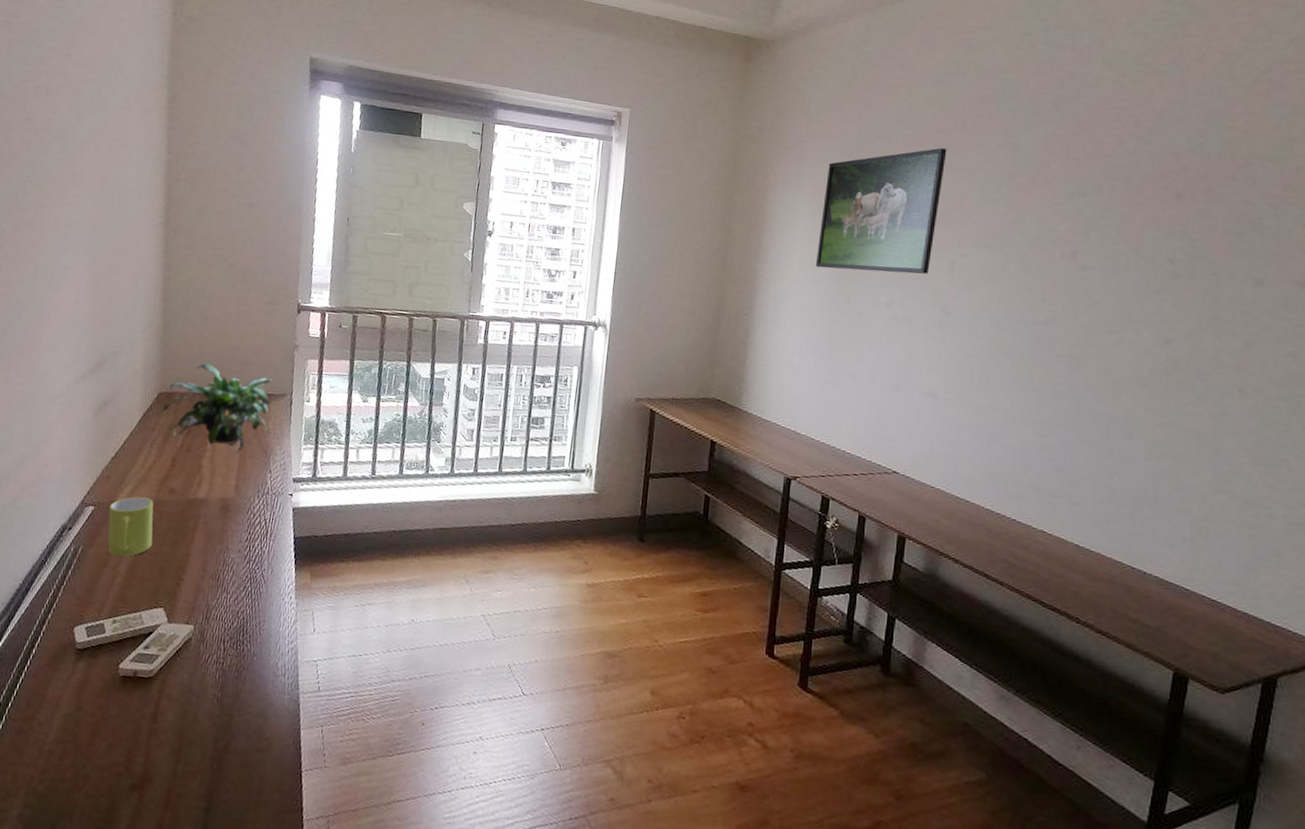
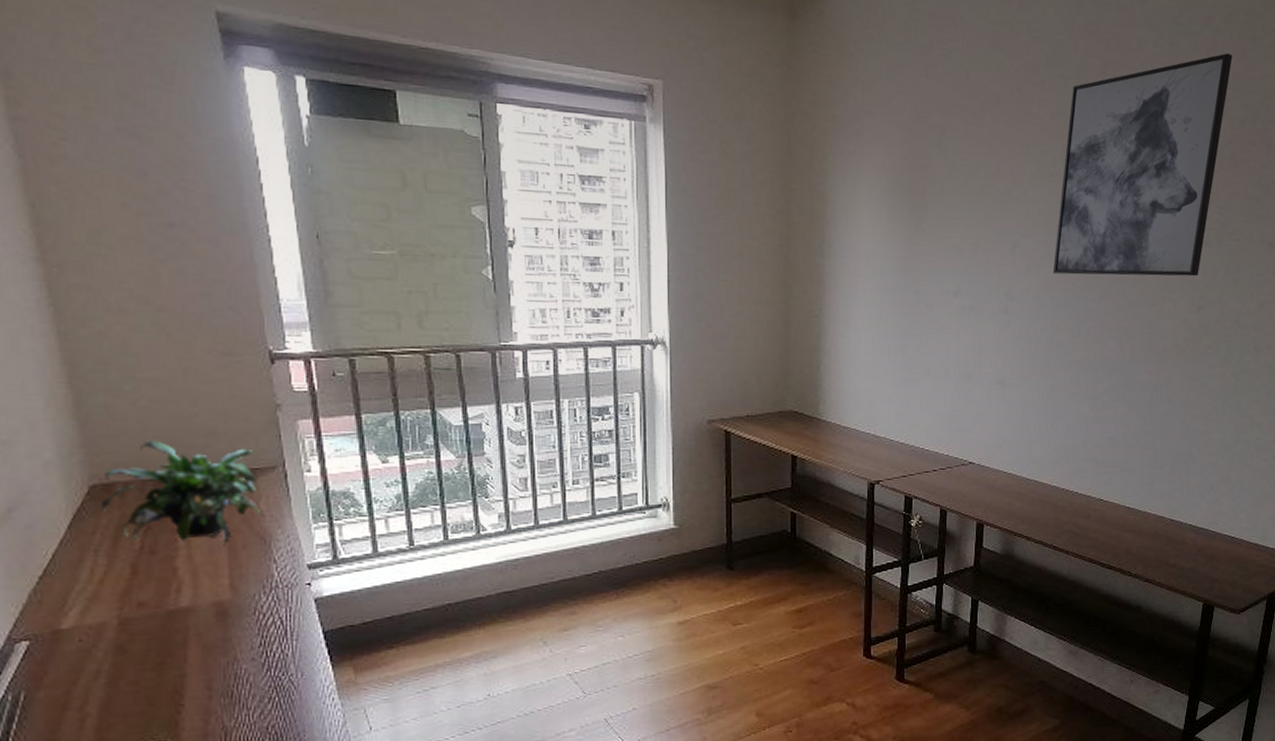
mug: present [108,497,154,557] -> none [51,618,128,695]
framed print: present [815,148,947,274] -> none [882,120,1004,260]
wall art: none [994,91,1207,309] -> present [1052,53,1233,277]

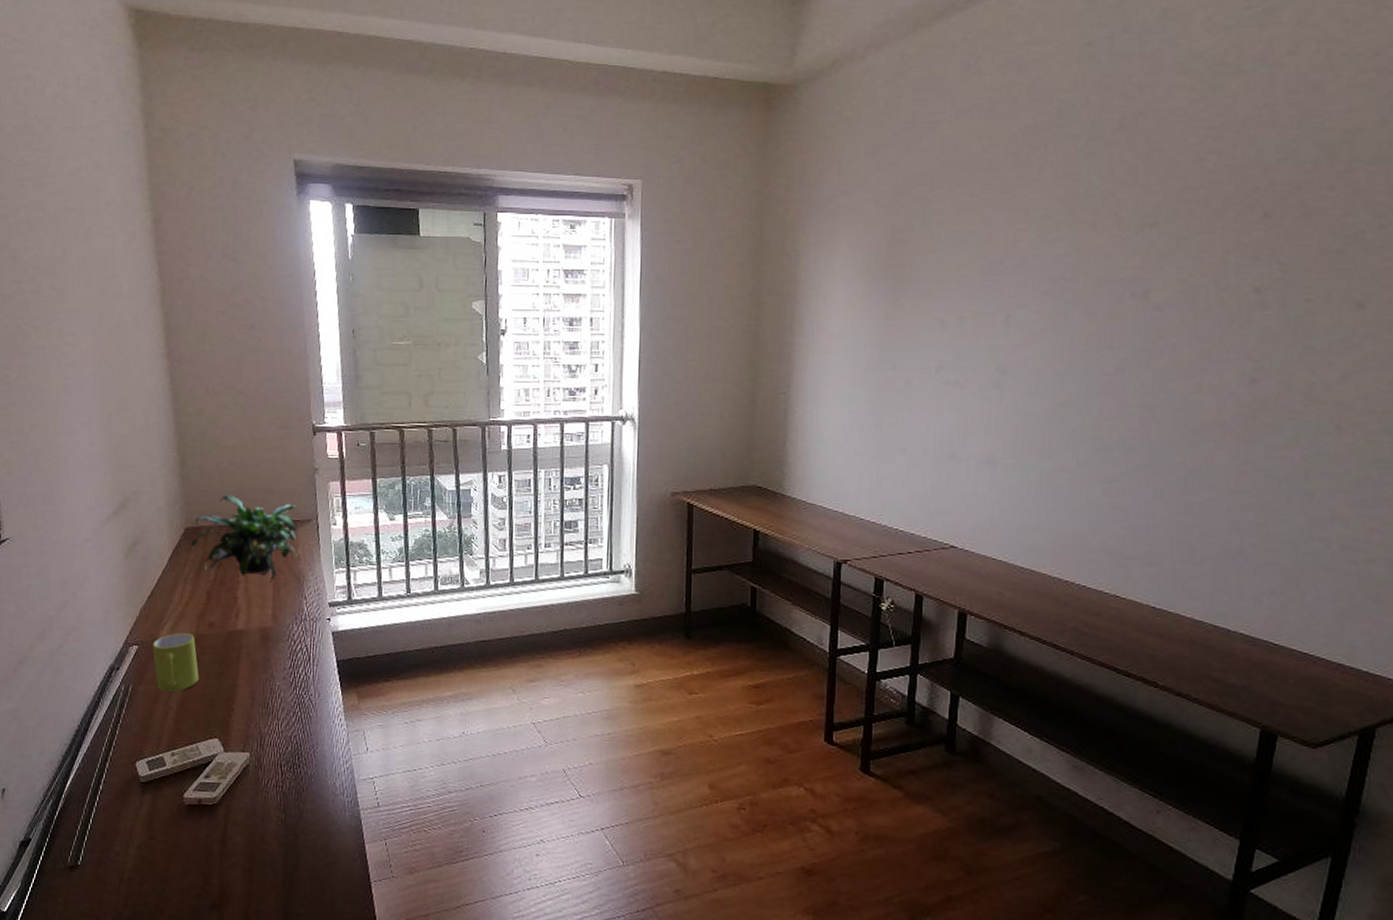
mug: none [51,618,128,695] -> present [152,633,199,692]
wall art: present [1052,53,1233,277] -> none [1055,89,1300,346]

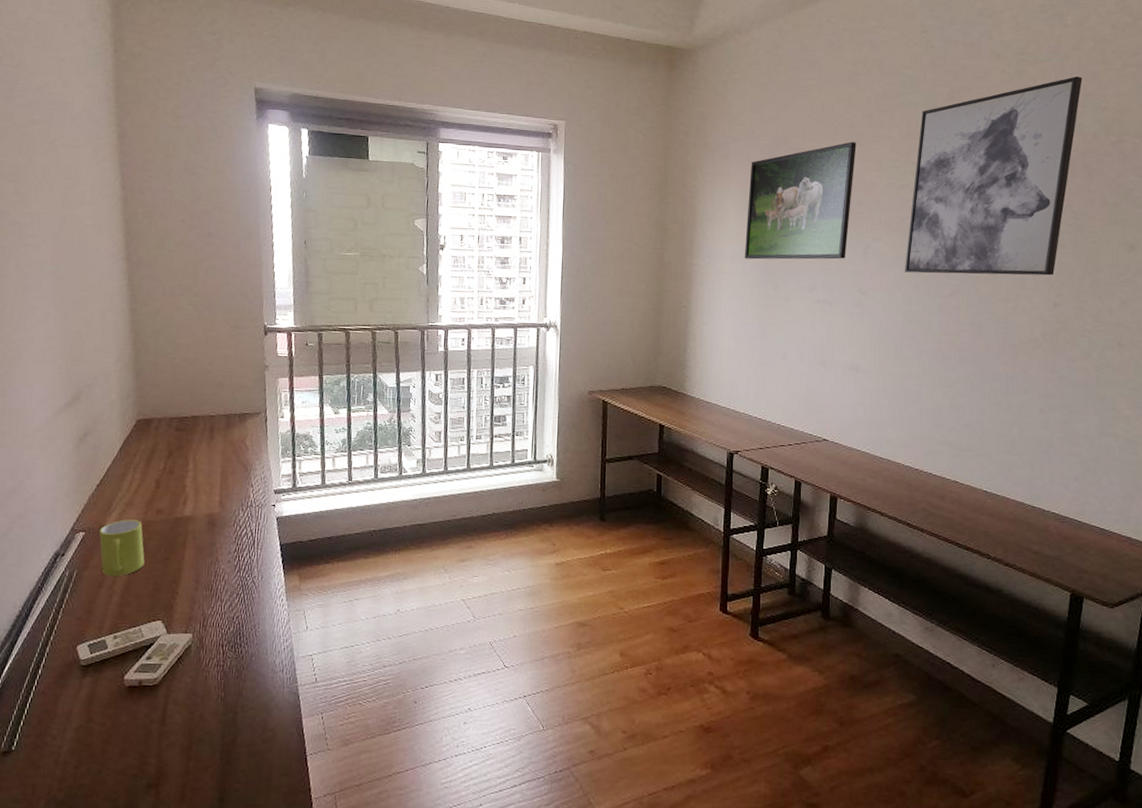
potted plant: present [191,494,299,583] -> none [142,389,247,472]
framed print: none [855,188,998,335] -> present [744,142,857,260]
wall art: none [1055,89,1300,346] -> present [904,76,1082,276]

